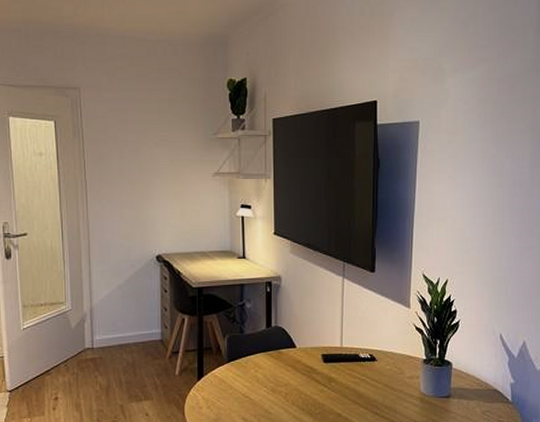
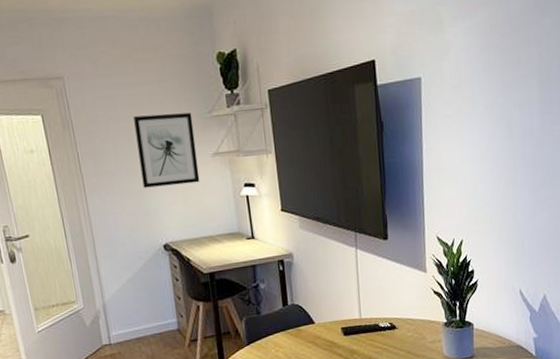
wall art: none [142,131,199,200] -> present [133,112,200,188]

